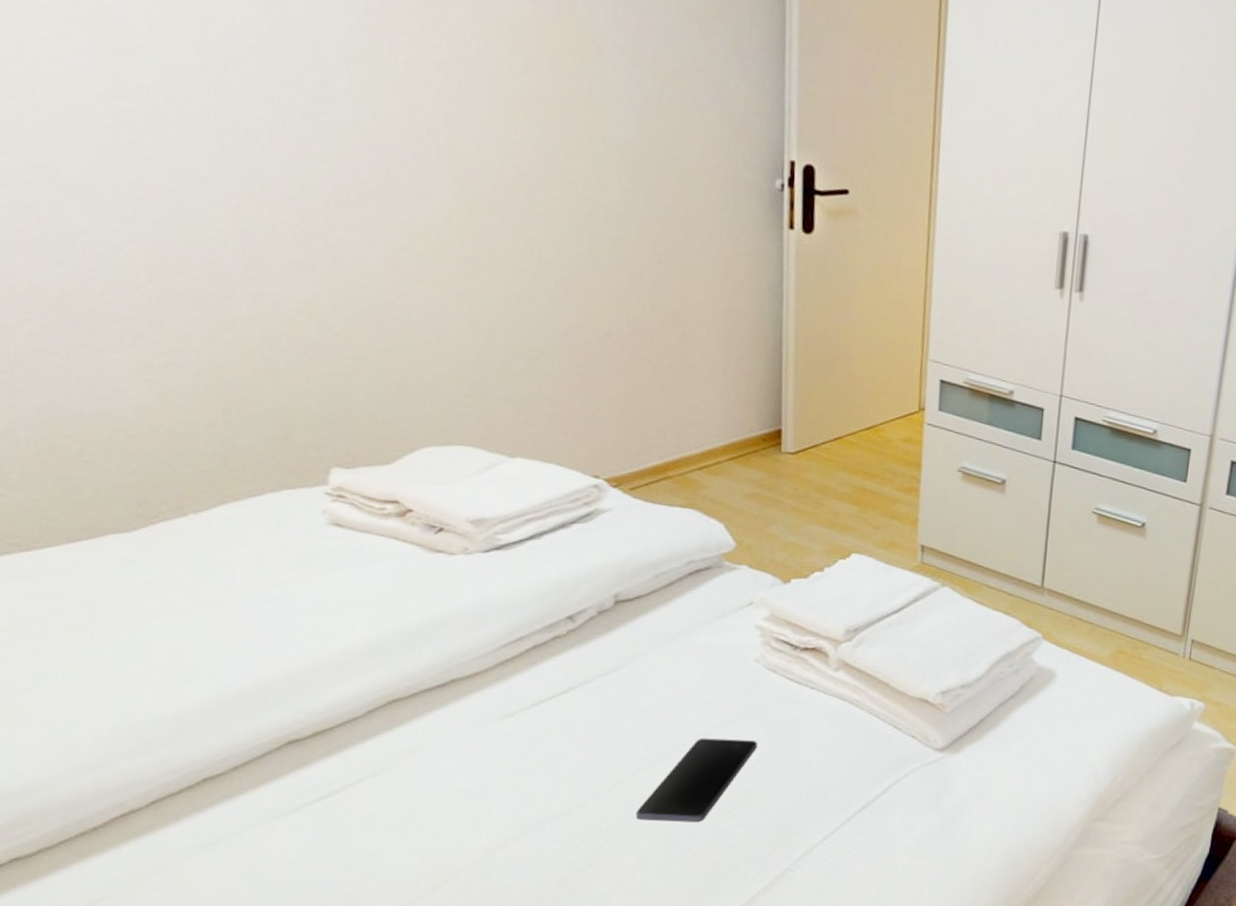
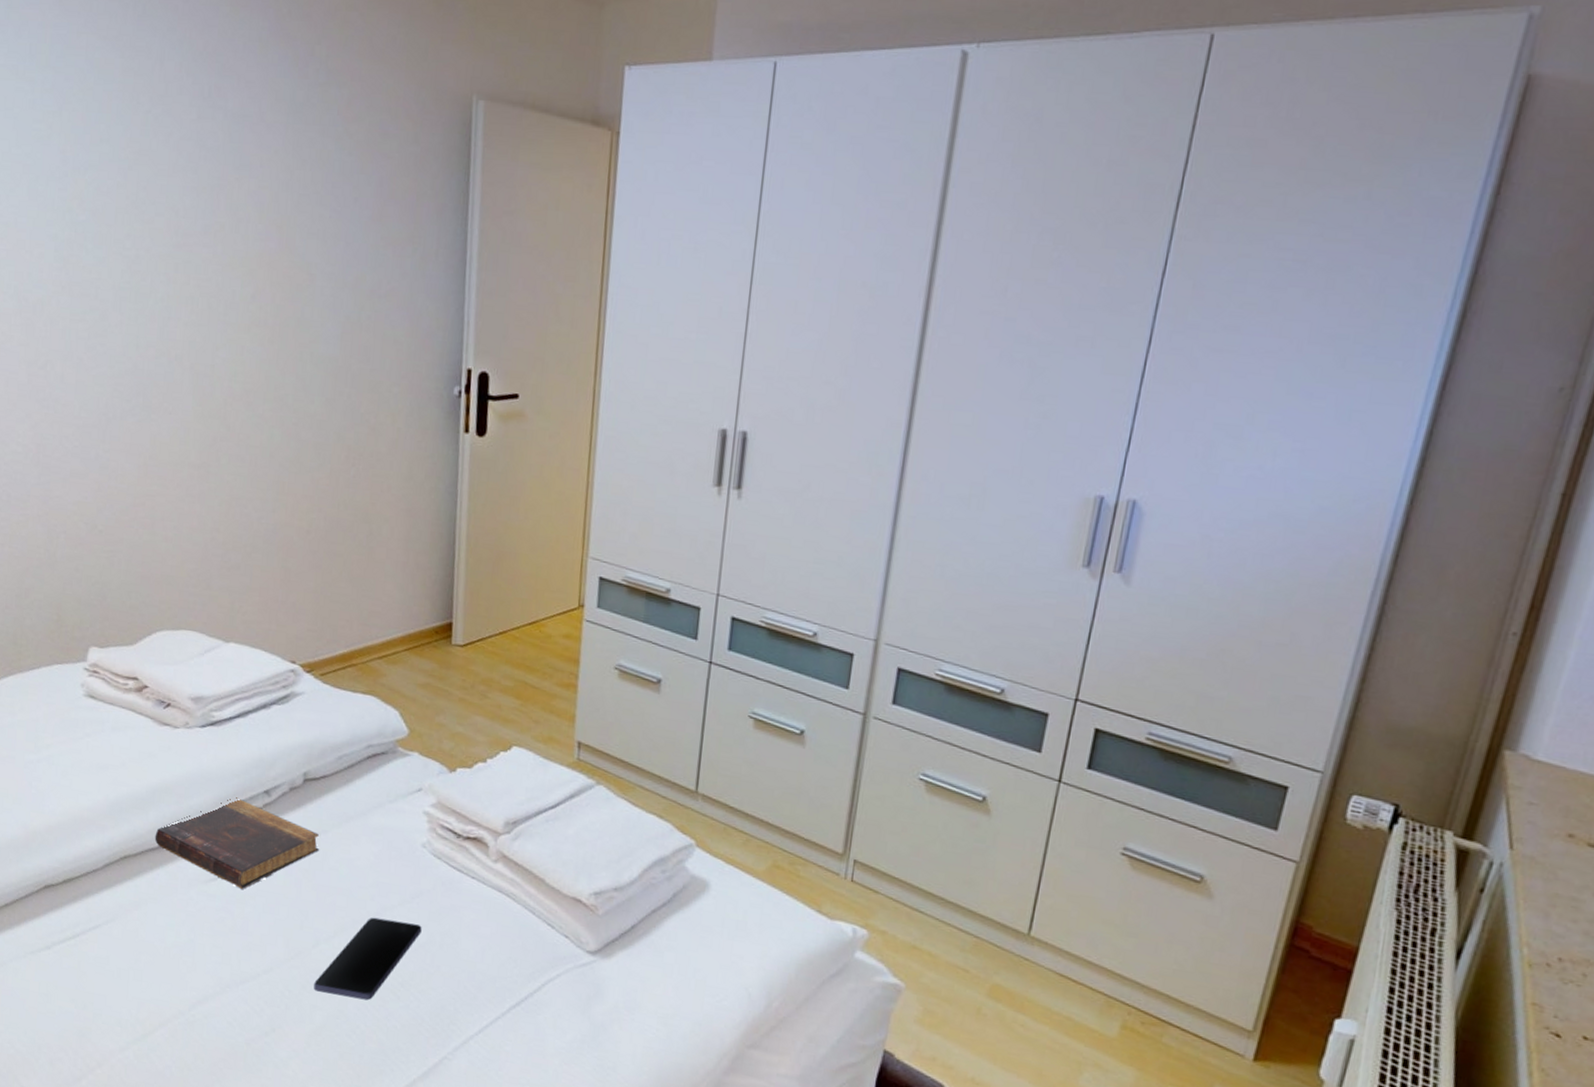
book: none [431,626,637,723] -> present [154,797,320,889]

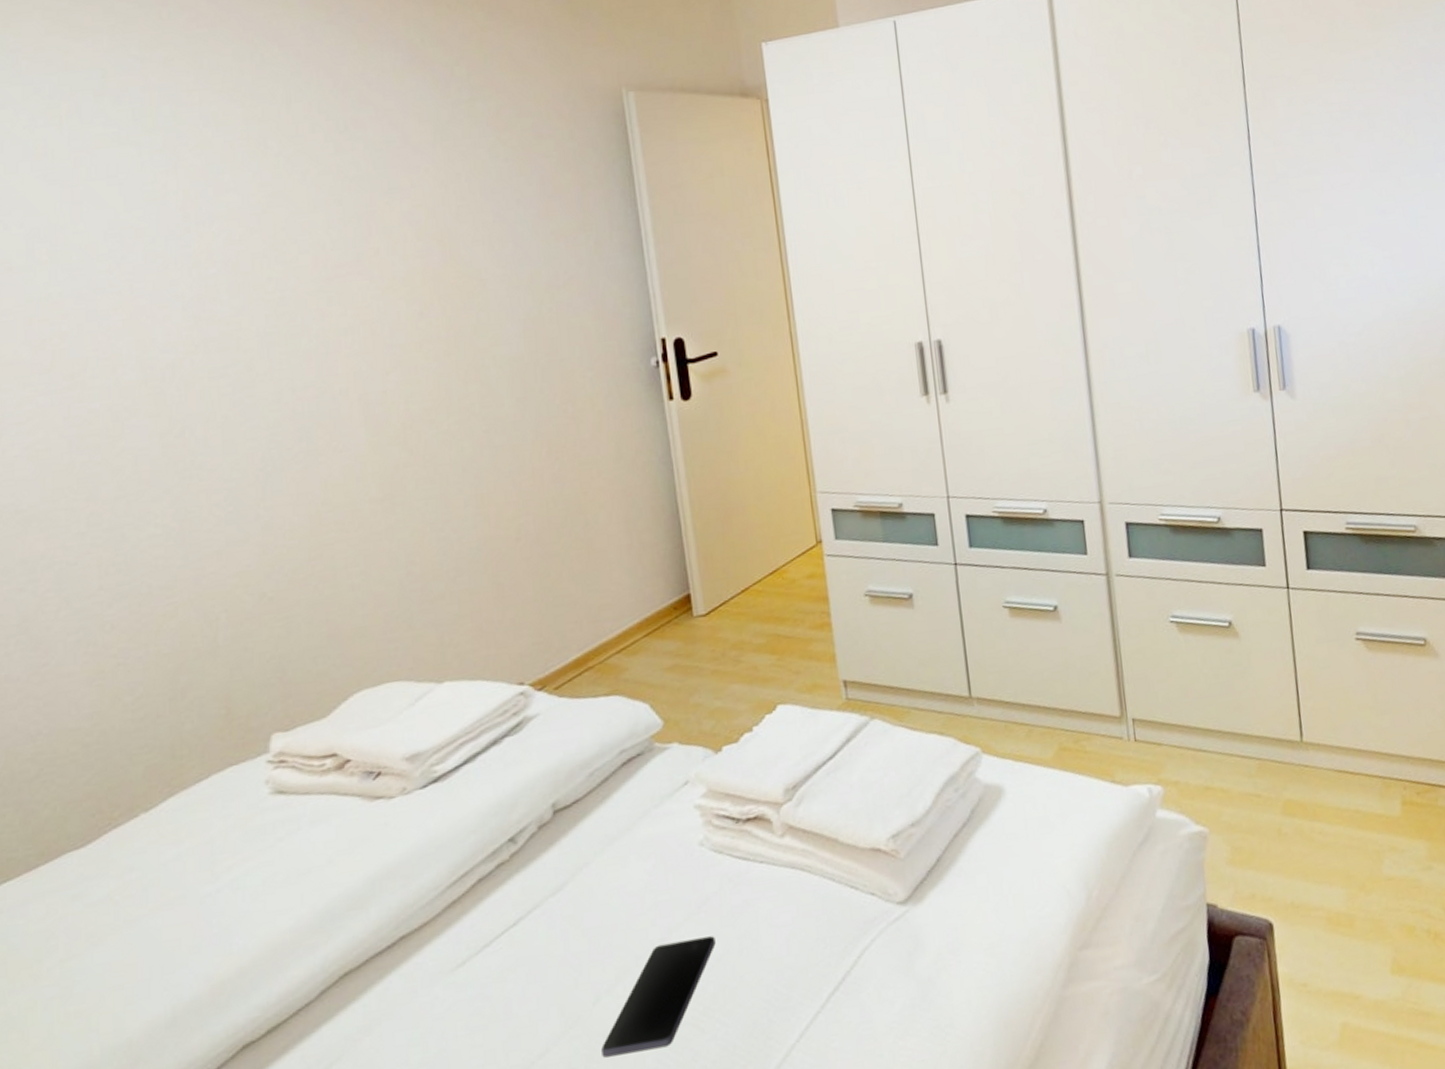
book: present [154,797,320,889] -> none [380,857,584,965]

